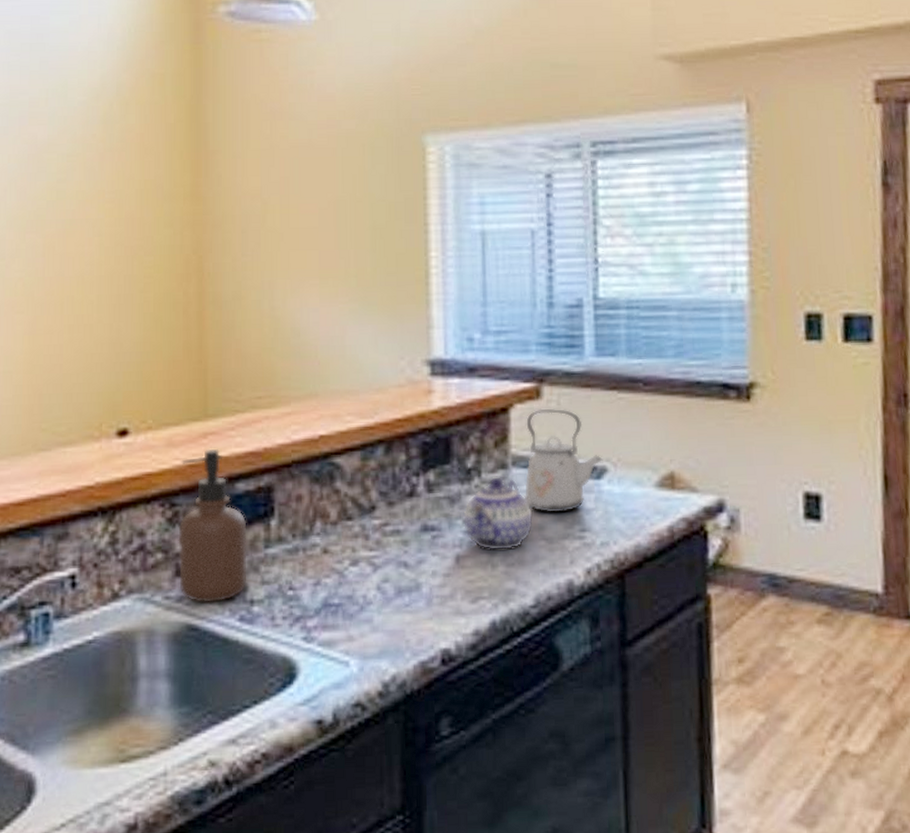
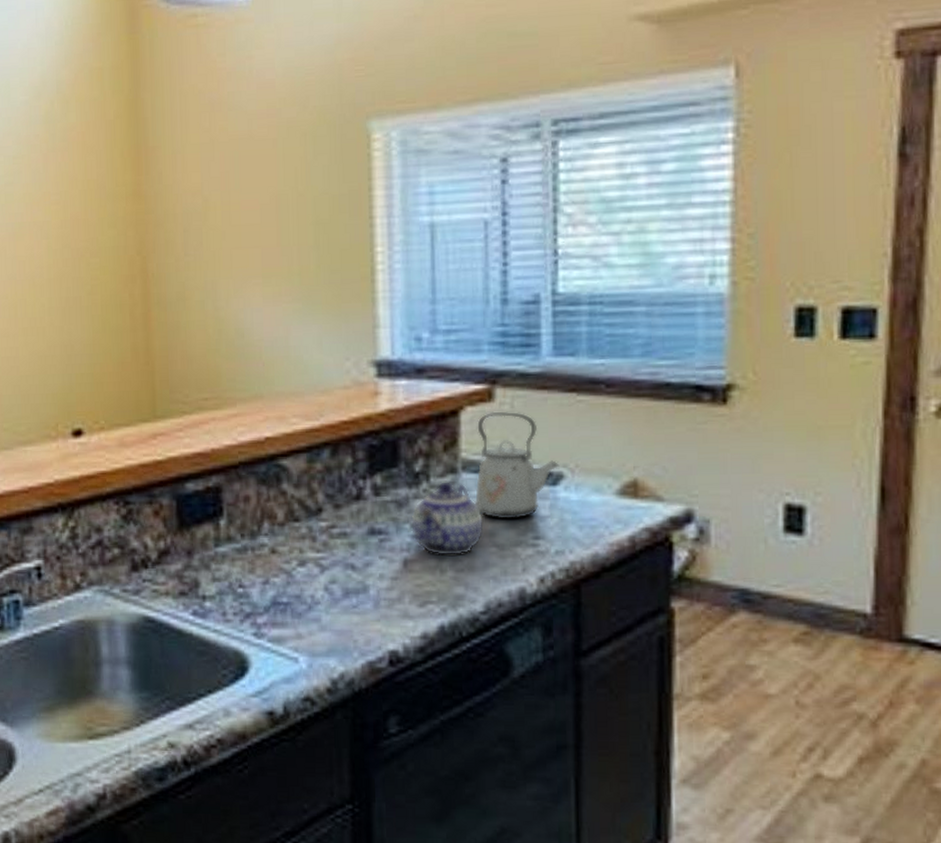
soap dispenser: present [178,448,247,603] -> none [132,449,199,597]

